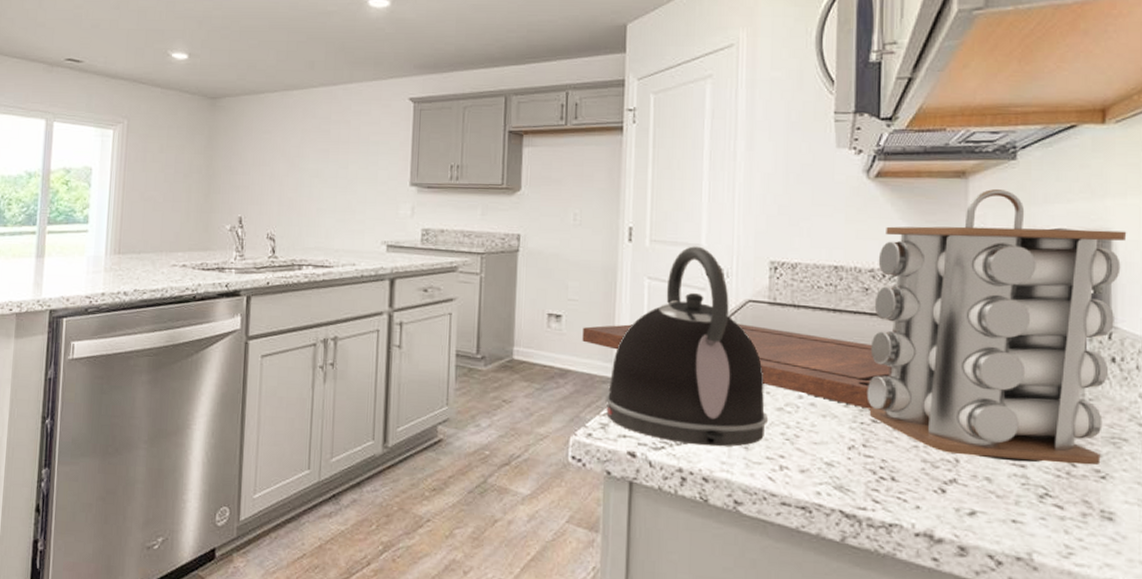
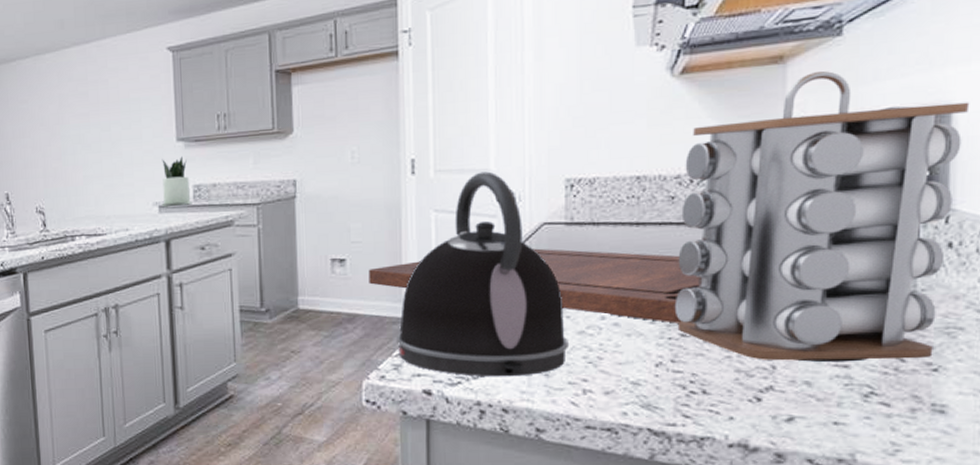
planter: none [389,200,421,248] -> present [161,156,194,208]

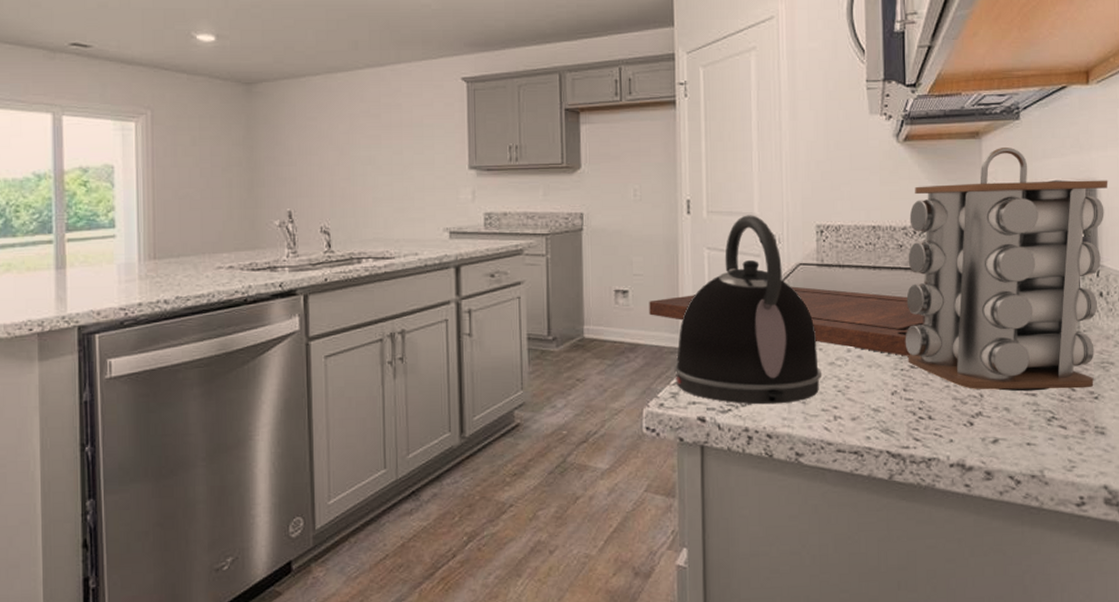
planter: present [161,156,194,208] -> none [452,184,484,234]

